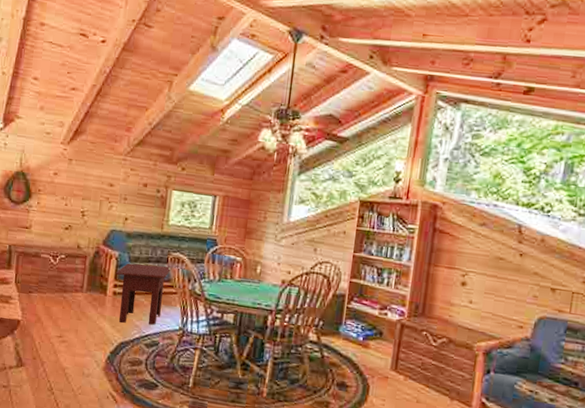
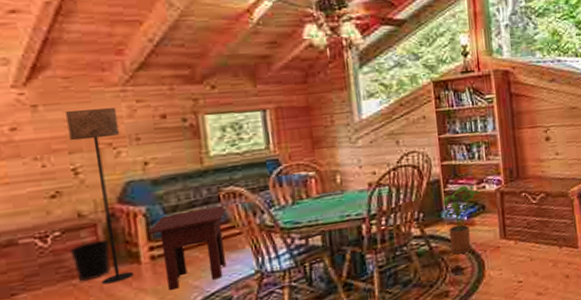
wastebasket: none [67,268,92,297] -> present [69,239,111,282]
floor lamp: none [80,168,118,305] -> present [66,108,133,285]
house plant: none [340,306,382,373] -> present [443,185,481,255]

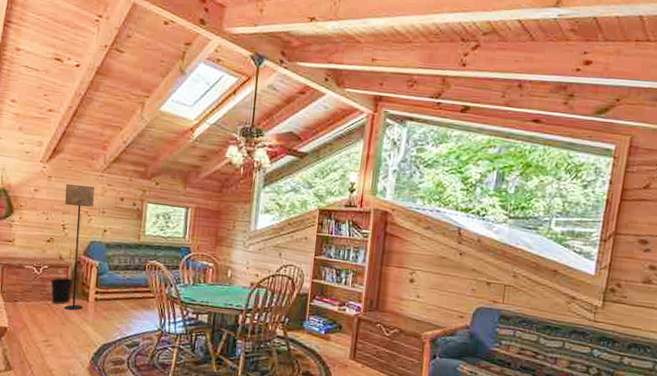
side table: present [147,204,228,290] -> none [96,271,150,327]
house plant: present [443,185,481,255] -> none [305,303,341,363]

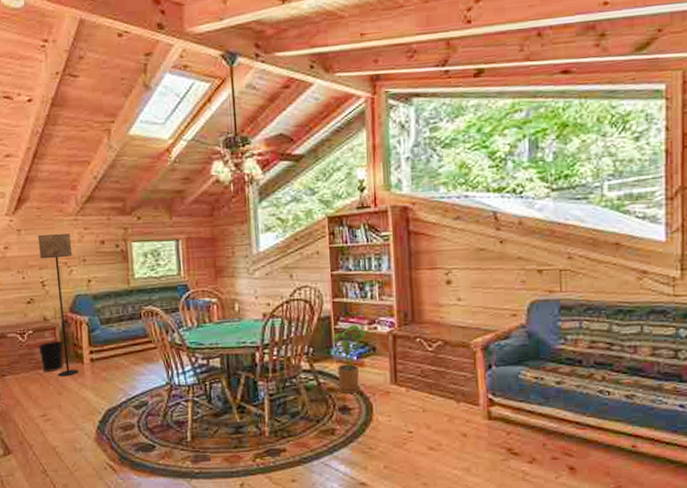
house plant: none [305,303,341,363] -> present [333,324,372,395]

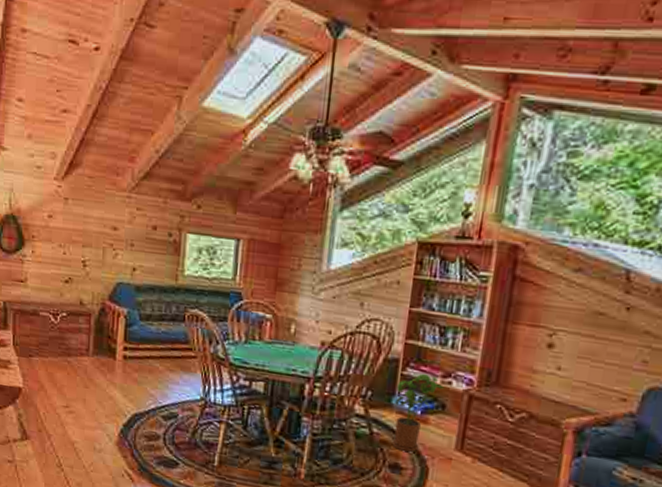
floor lamp: present [38,234,78,377] -> none [85,208,121,371]
wastebasket: present [38,340,64,373] -> none [70,328,98,362]

